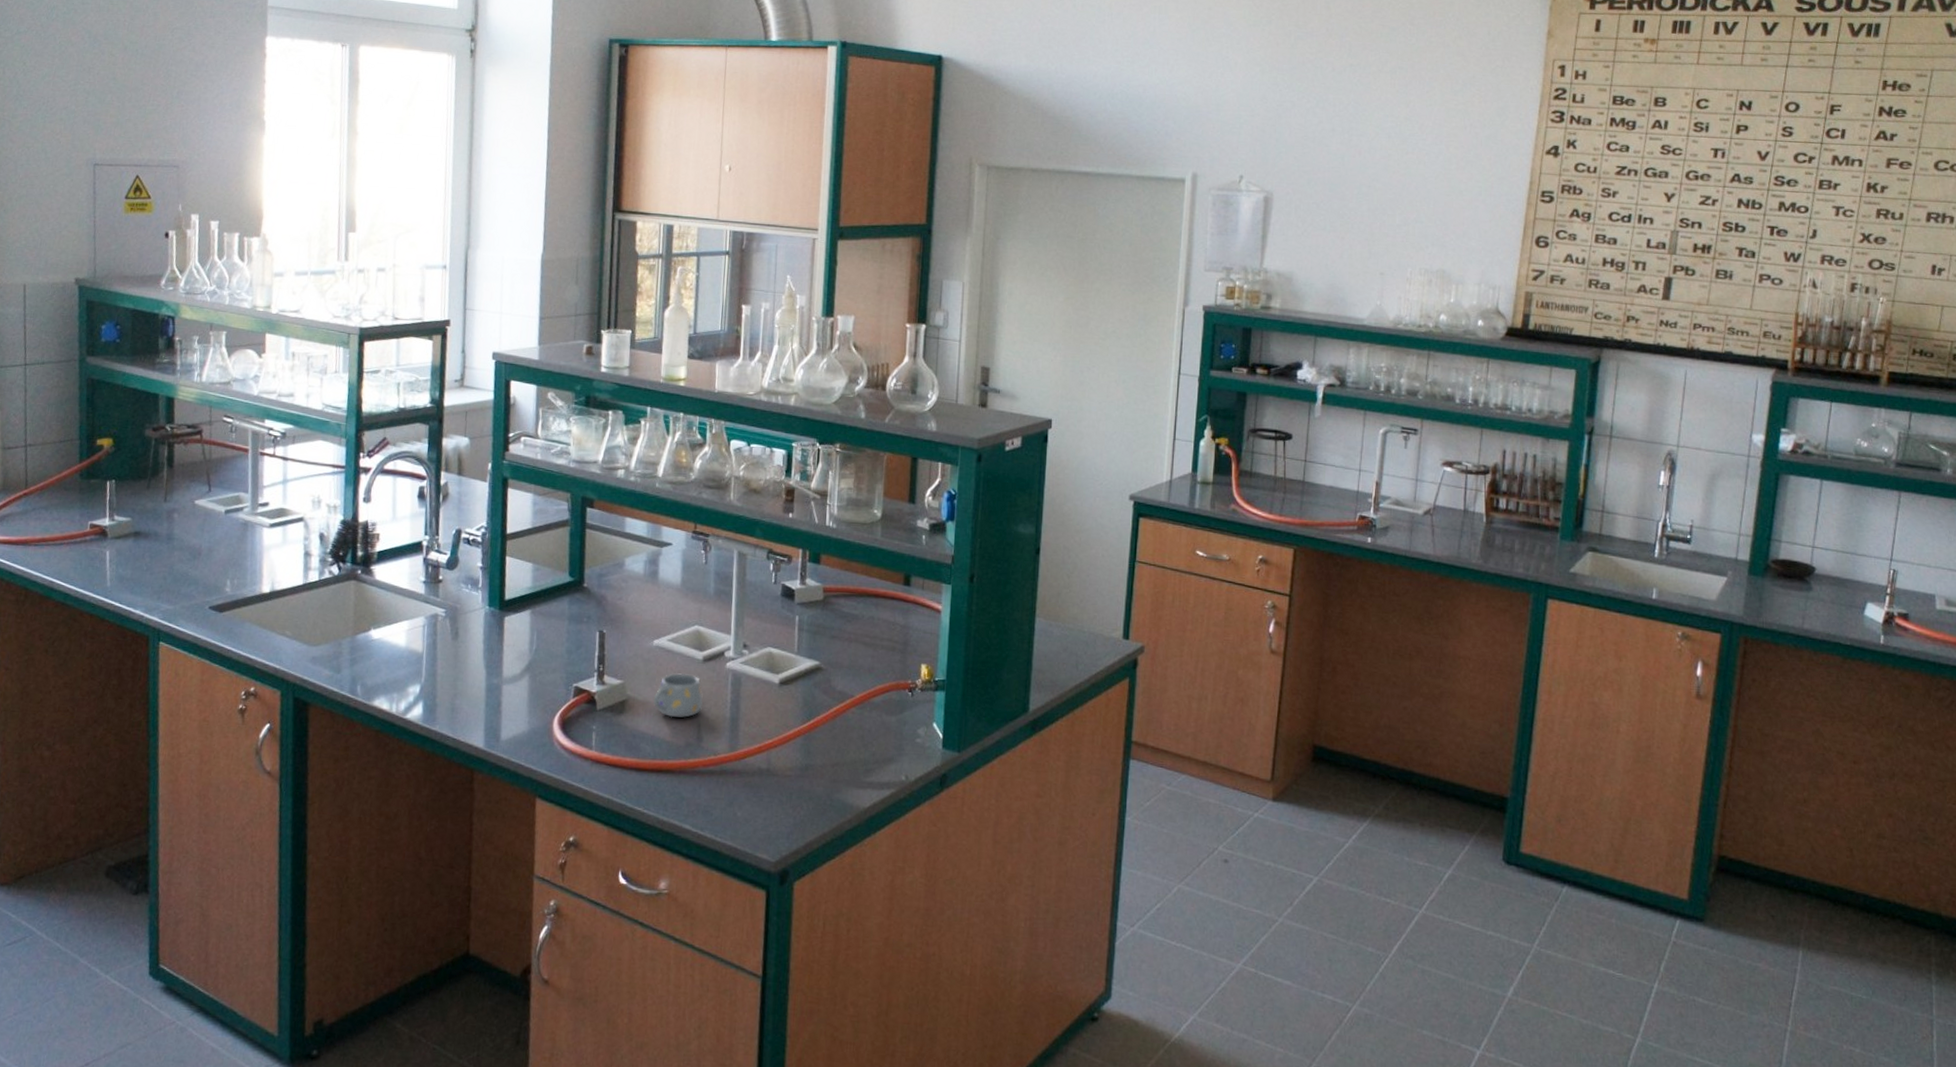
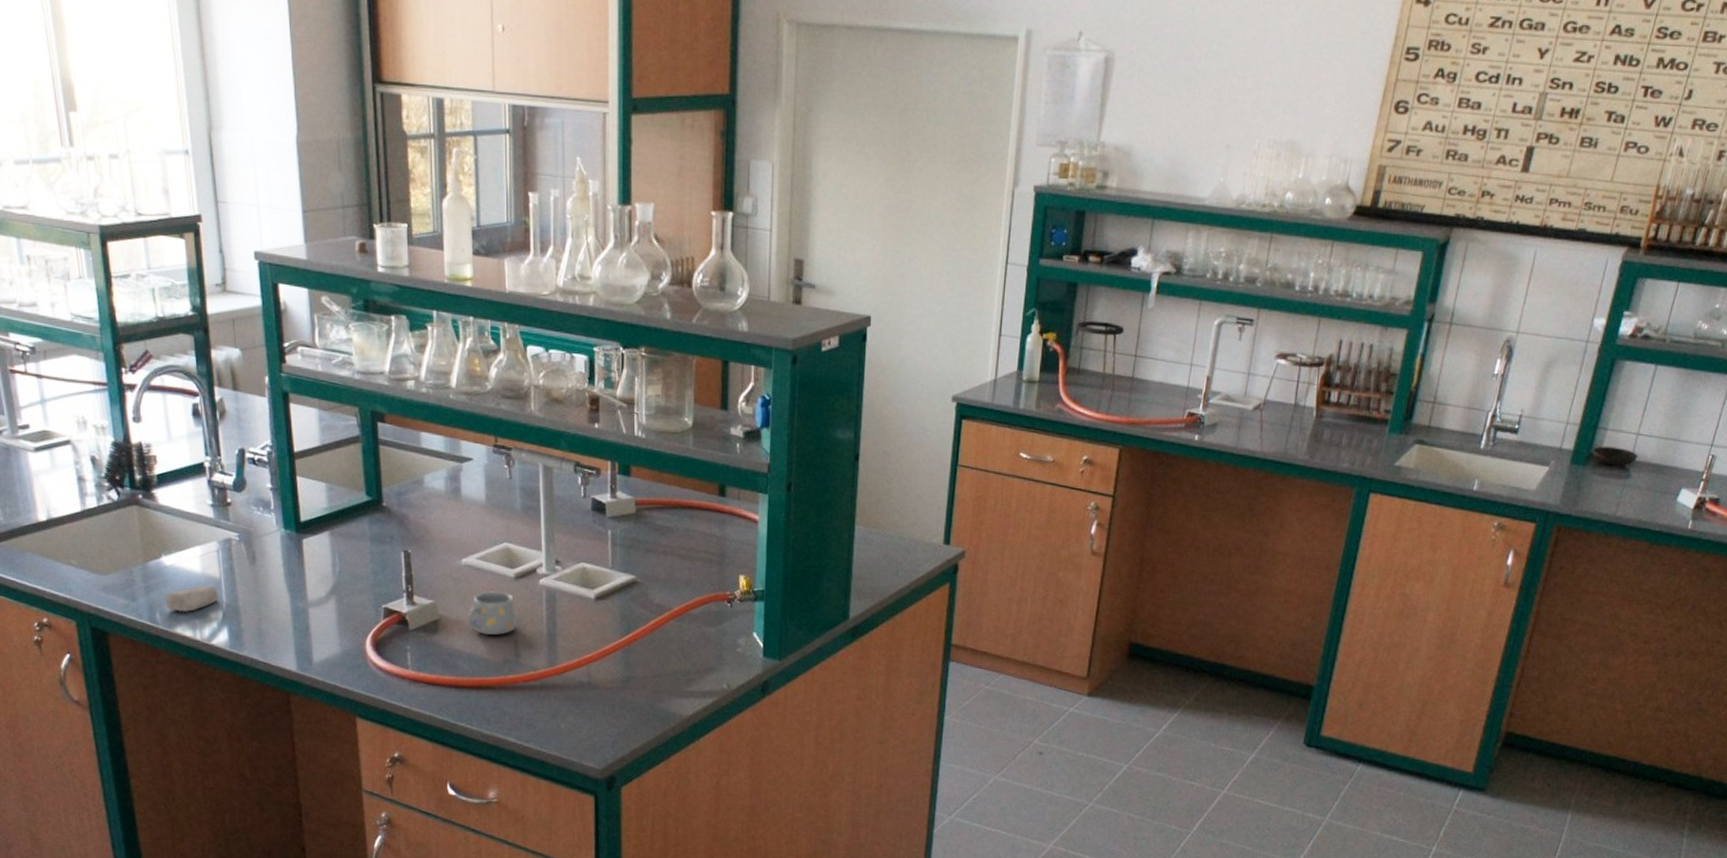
soap bar: none [367,659,419,685] -> present [165,585,220,612]

